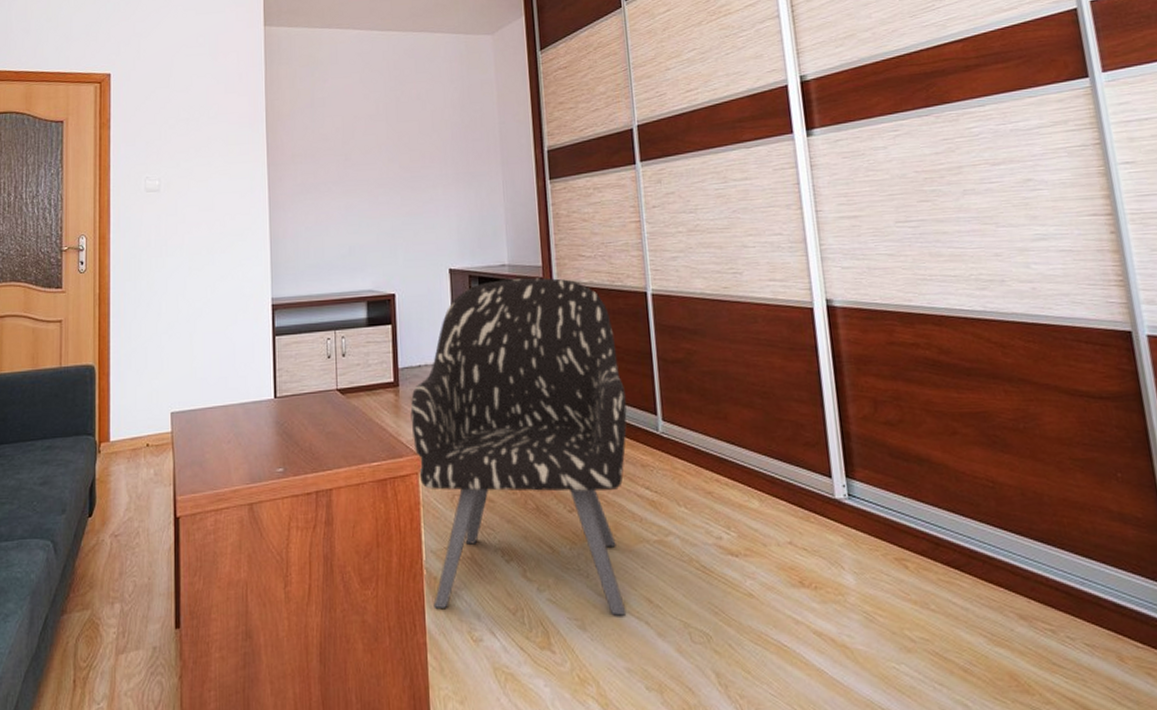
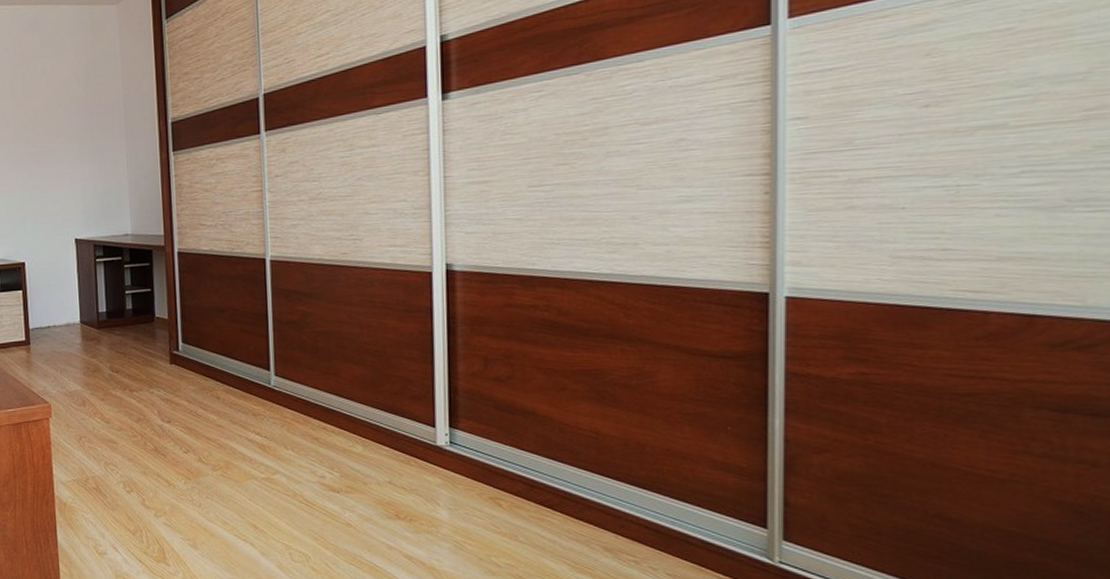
armchair: present [410,277,627,616] -> none [41,246,241,538]

